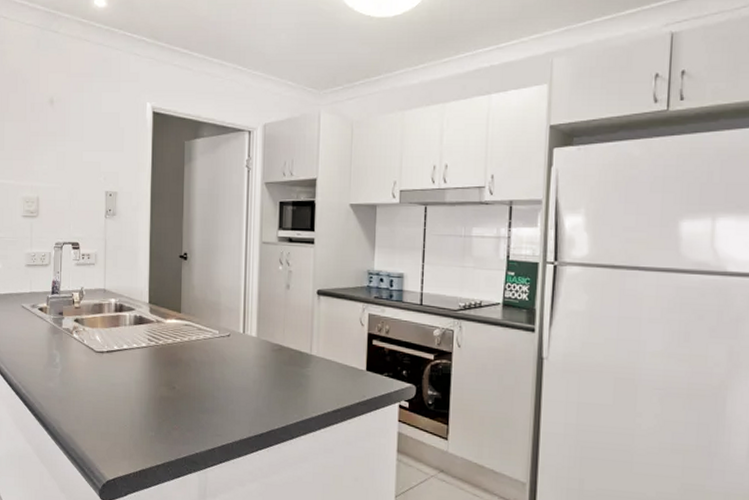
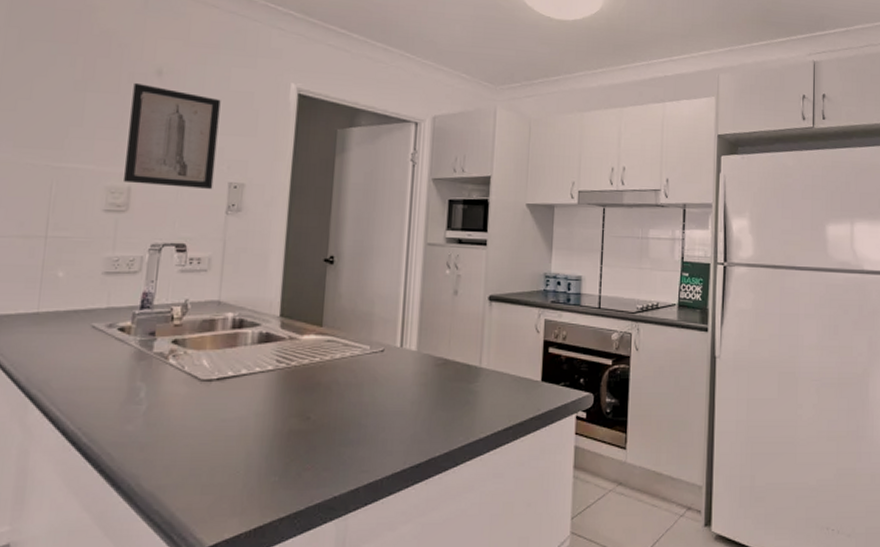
wall art: none [33,111,96,197] -> present [122,82,221,189]

